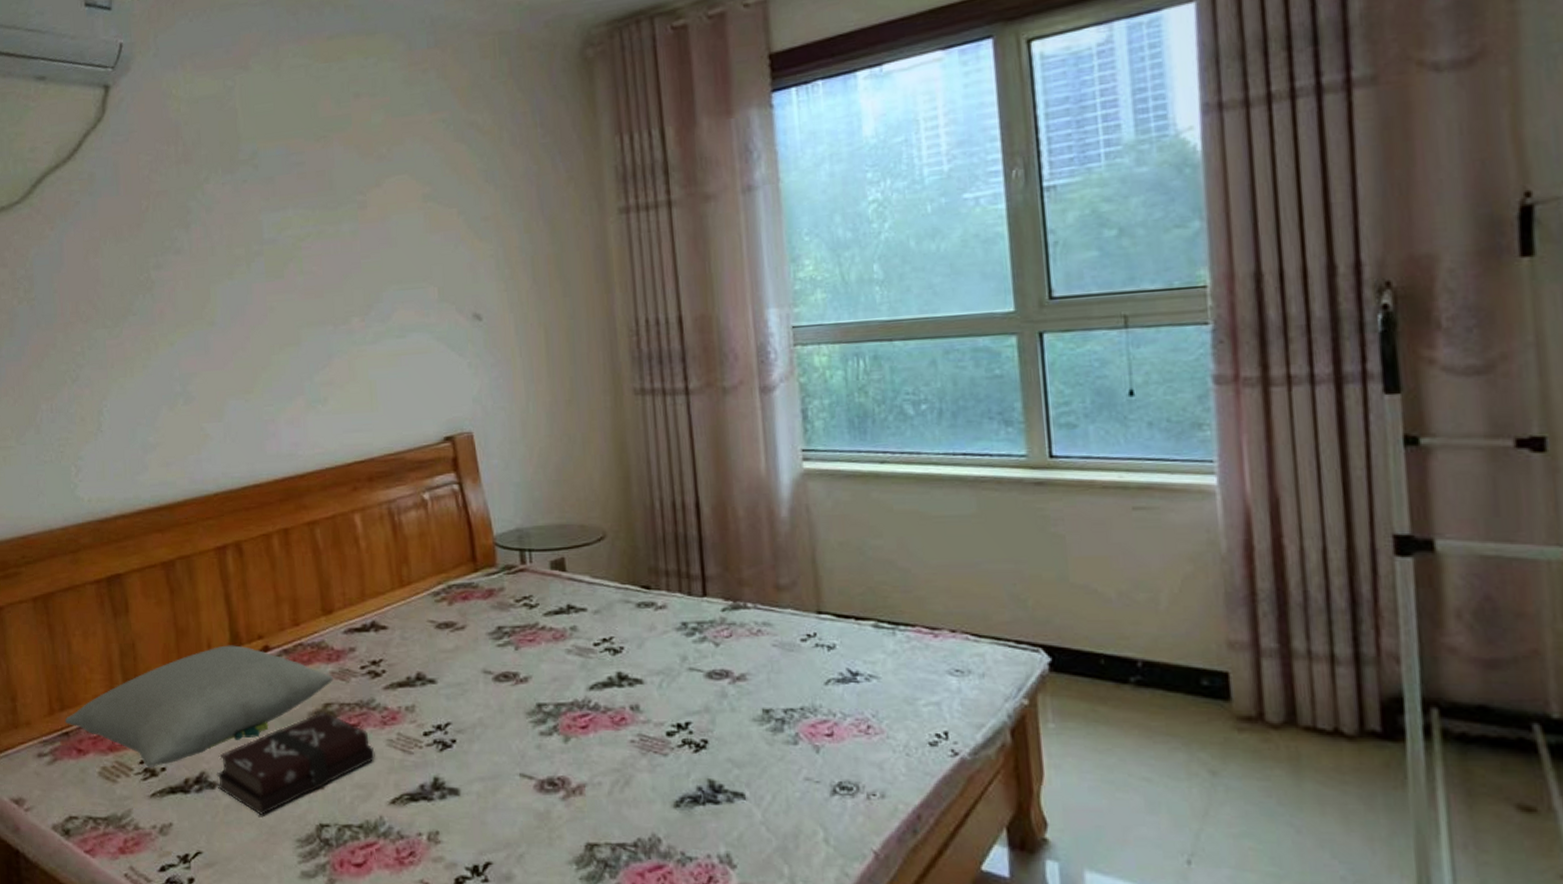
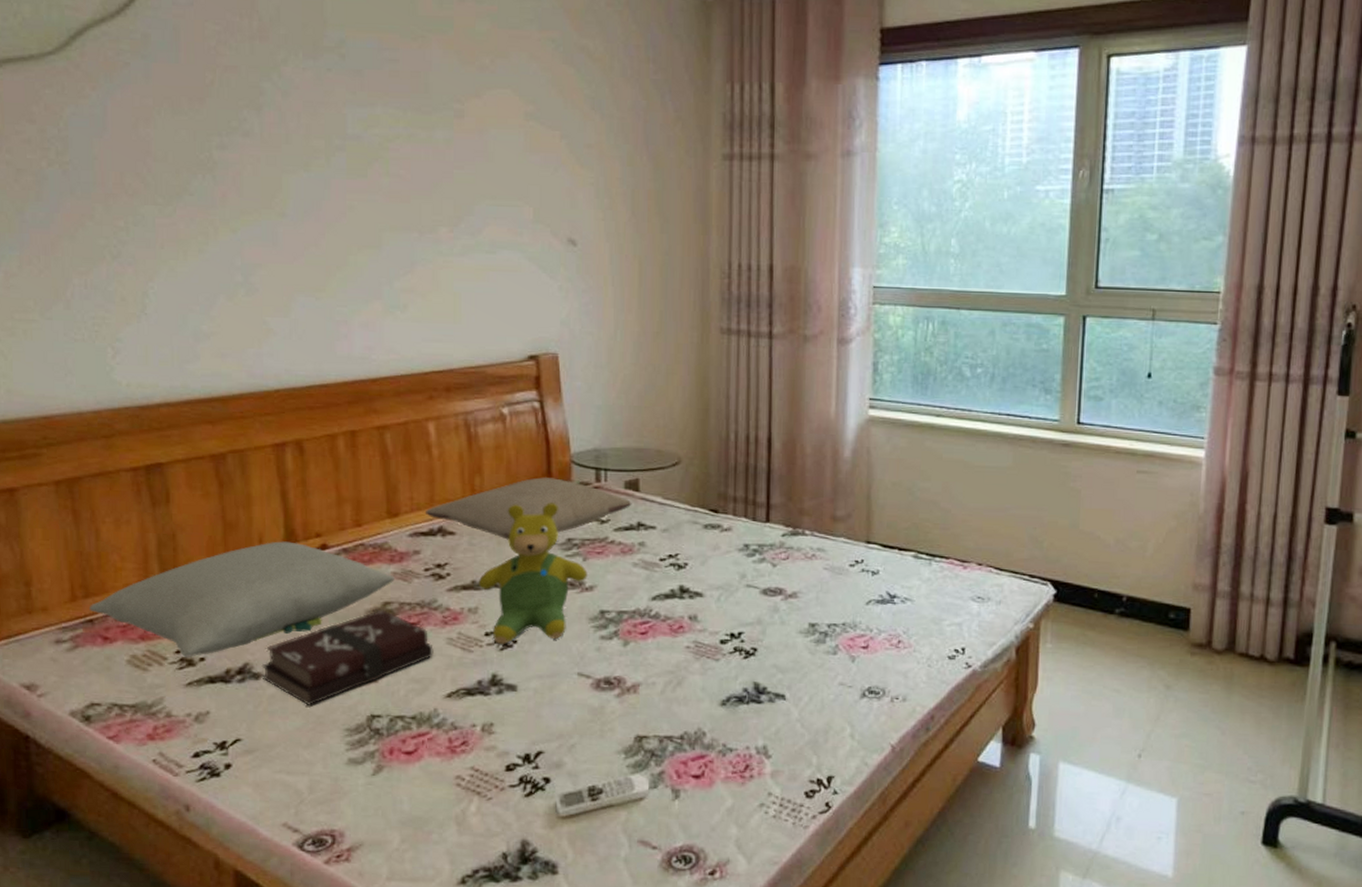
pillow: none [358,563,560,632] -> present [426,477,632,540]
teddy bear: none [413,589,521,744] -> present [478,503,588,644]

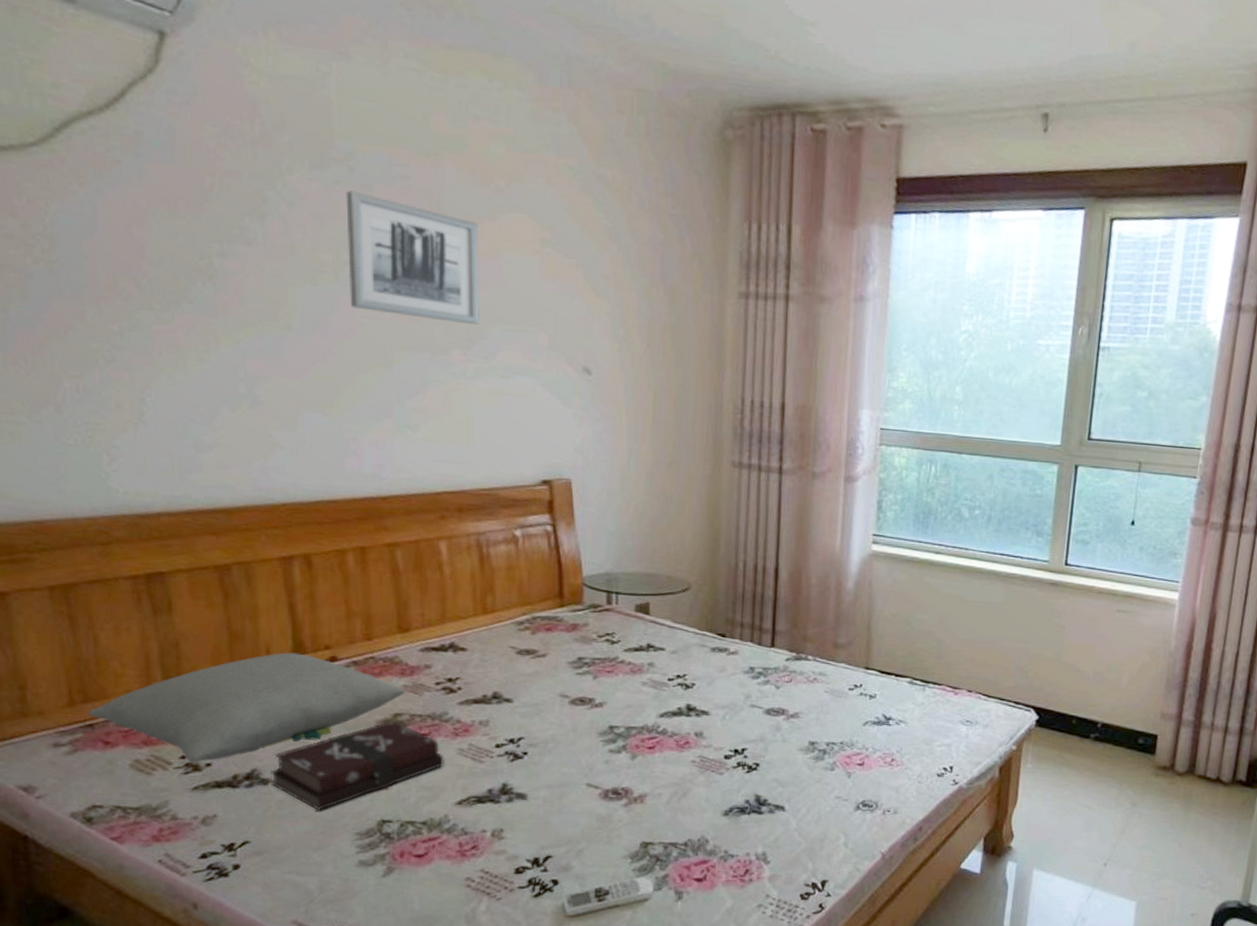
wall art: none [337,77,466,201] -> present [346,190,480,325]
pillow: present [426,477,632,540] -> none [437,598,642,657]
teddy bear: present [478,503,588,644] -> none [489,623,598,756]

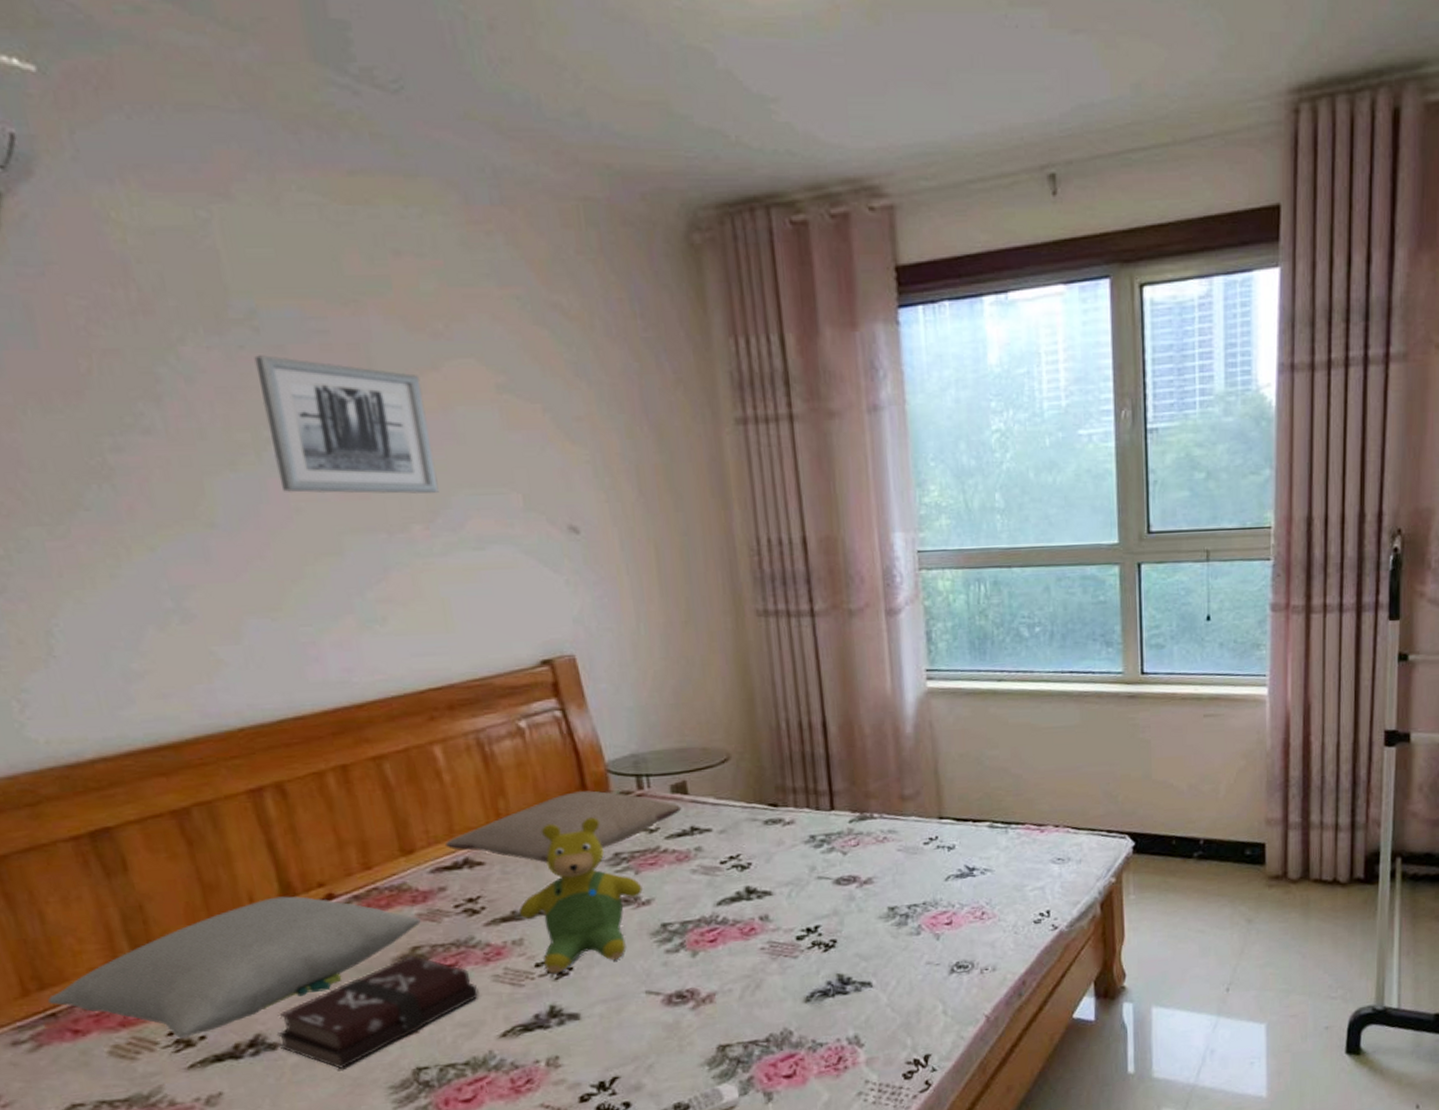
pillow: none [437,598,642,657] -> present [446,790,682,863]
teddy bear: none [489,623,598,756] -> present [519,817,643,973]

